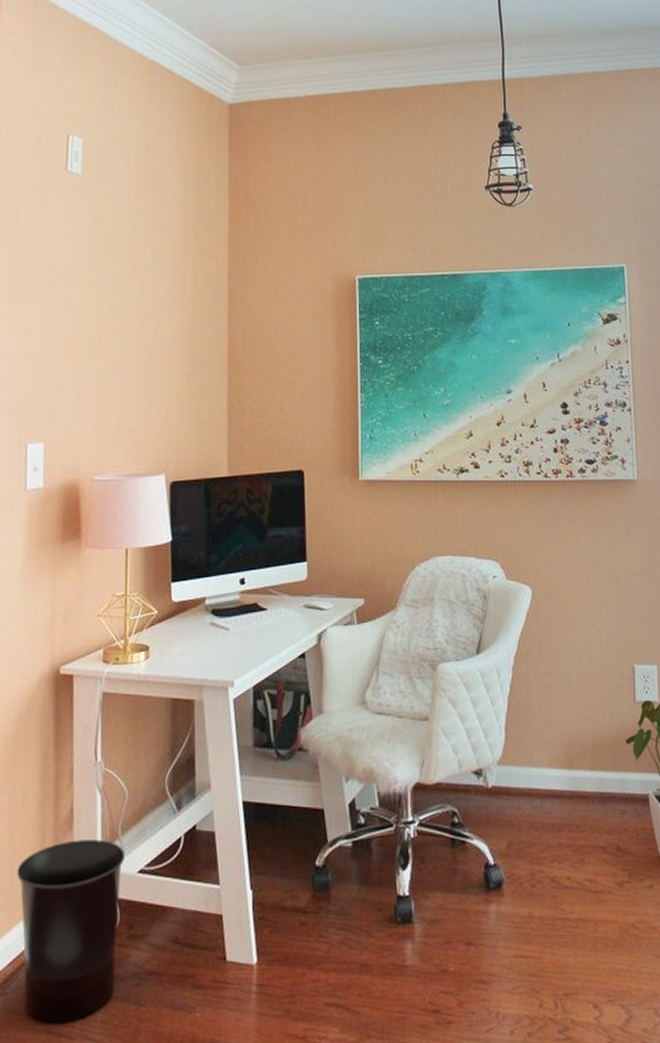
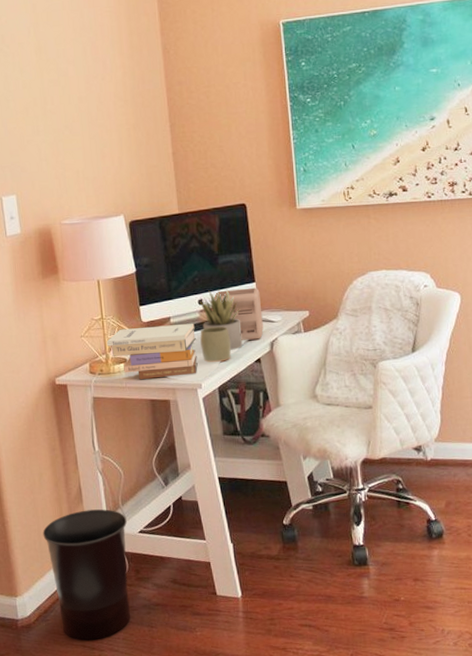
books: none [127,606,234,673] -> present [106,323,198,380]
mug: none [237,612,272,655] -> present [200,327,231,362]
succulent plant: none [241,568,287,641] -> present [200,289,243,350]
desk organizer: none [258,568,312,630] -> present [214,287,264,340]

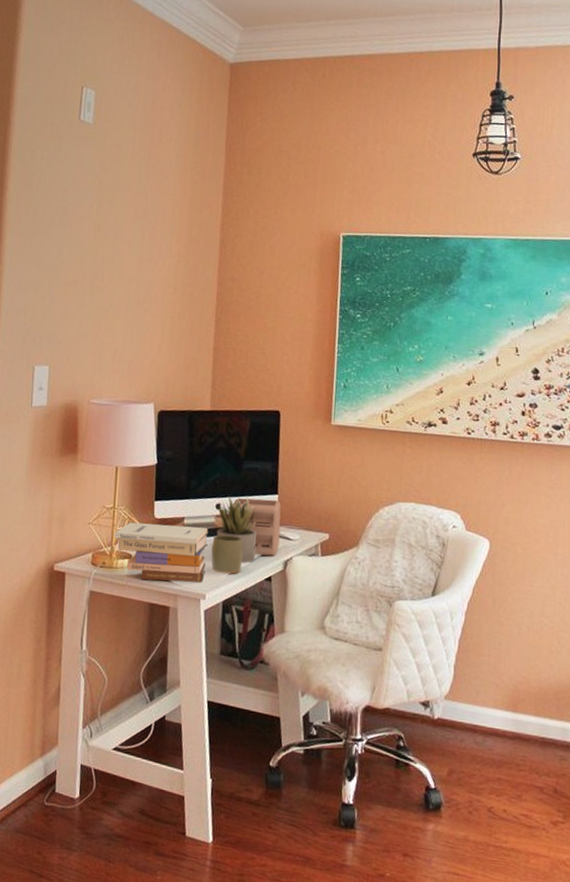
waste bin: present [43,509,131,640] -> none [10,714,103,866]

